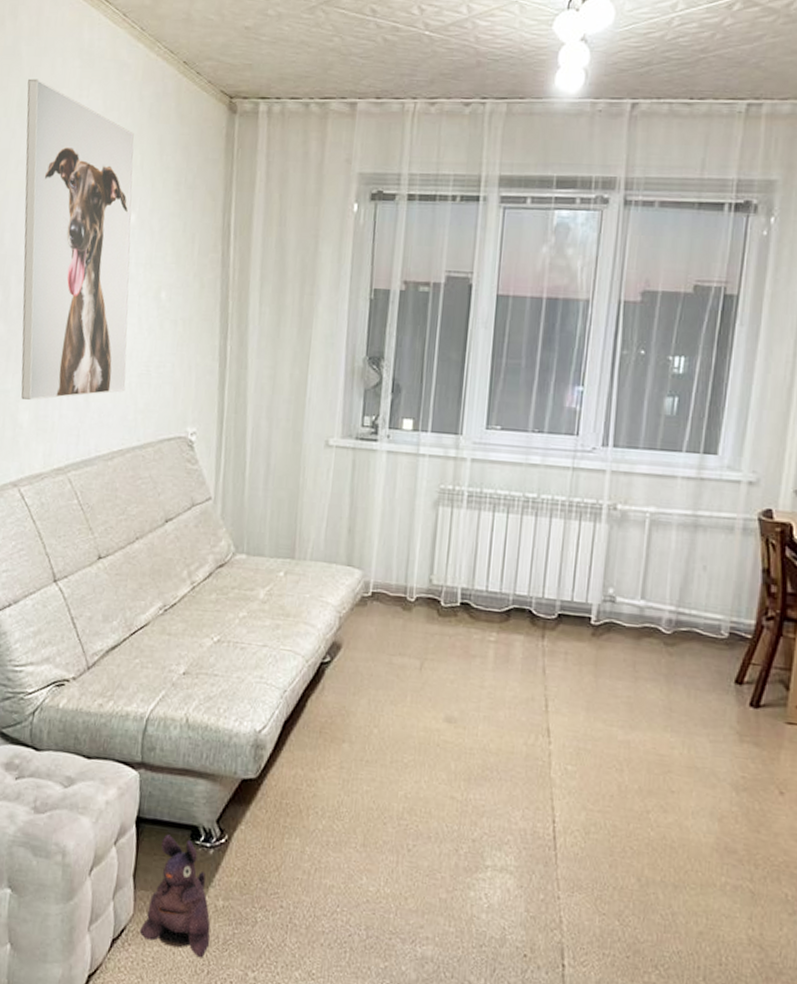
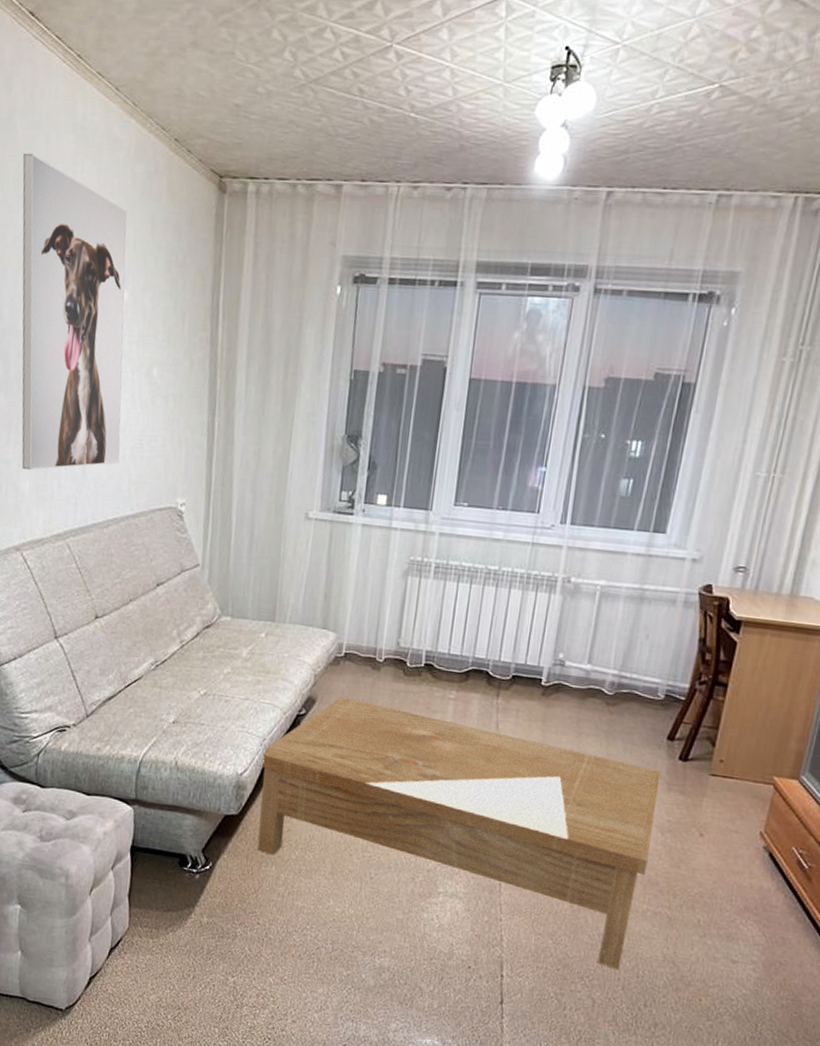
plush toy: present [139,834,211,958] -> none [134,861,196,965]
coffee table: none [279,641,731,956] -> present [258,696,661,969]

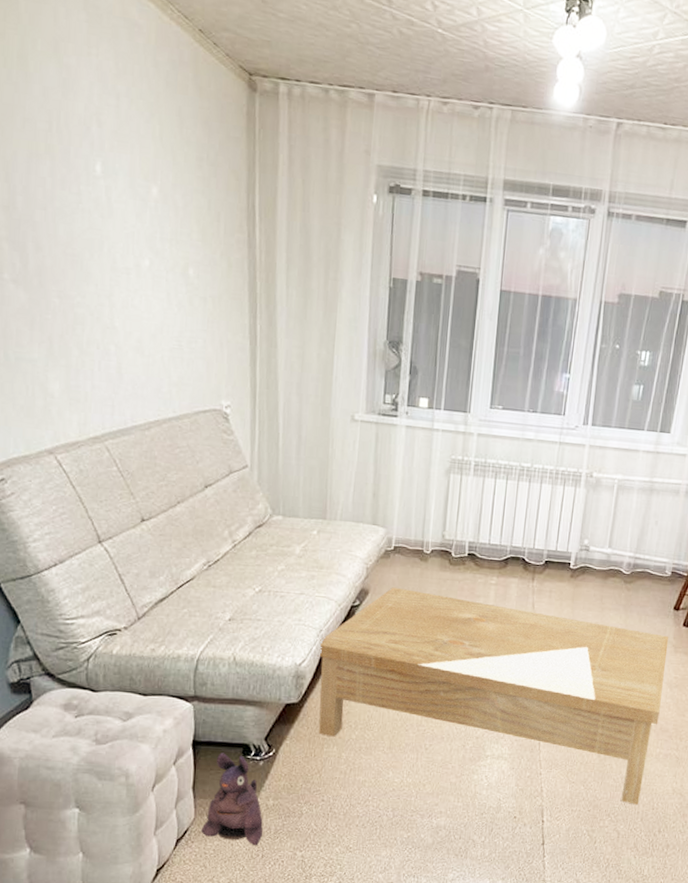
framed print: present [22,153,127,470] -> none [27,27,158,370]
plush toy: none [134,861,196,965] -> present [201,752,263,846]

